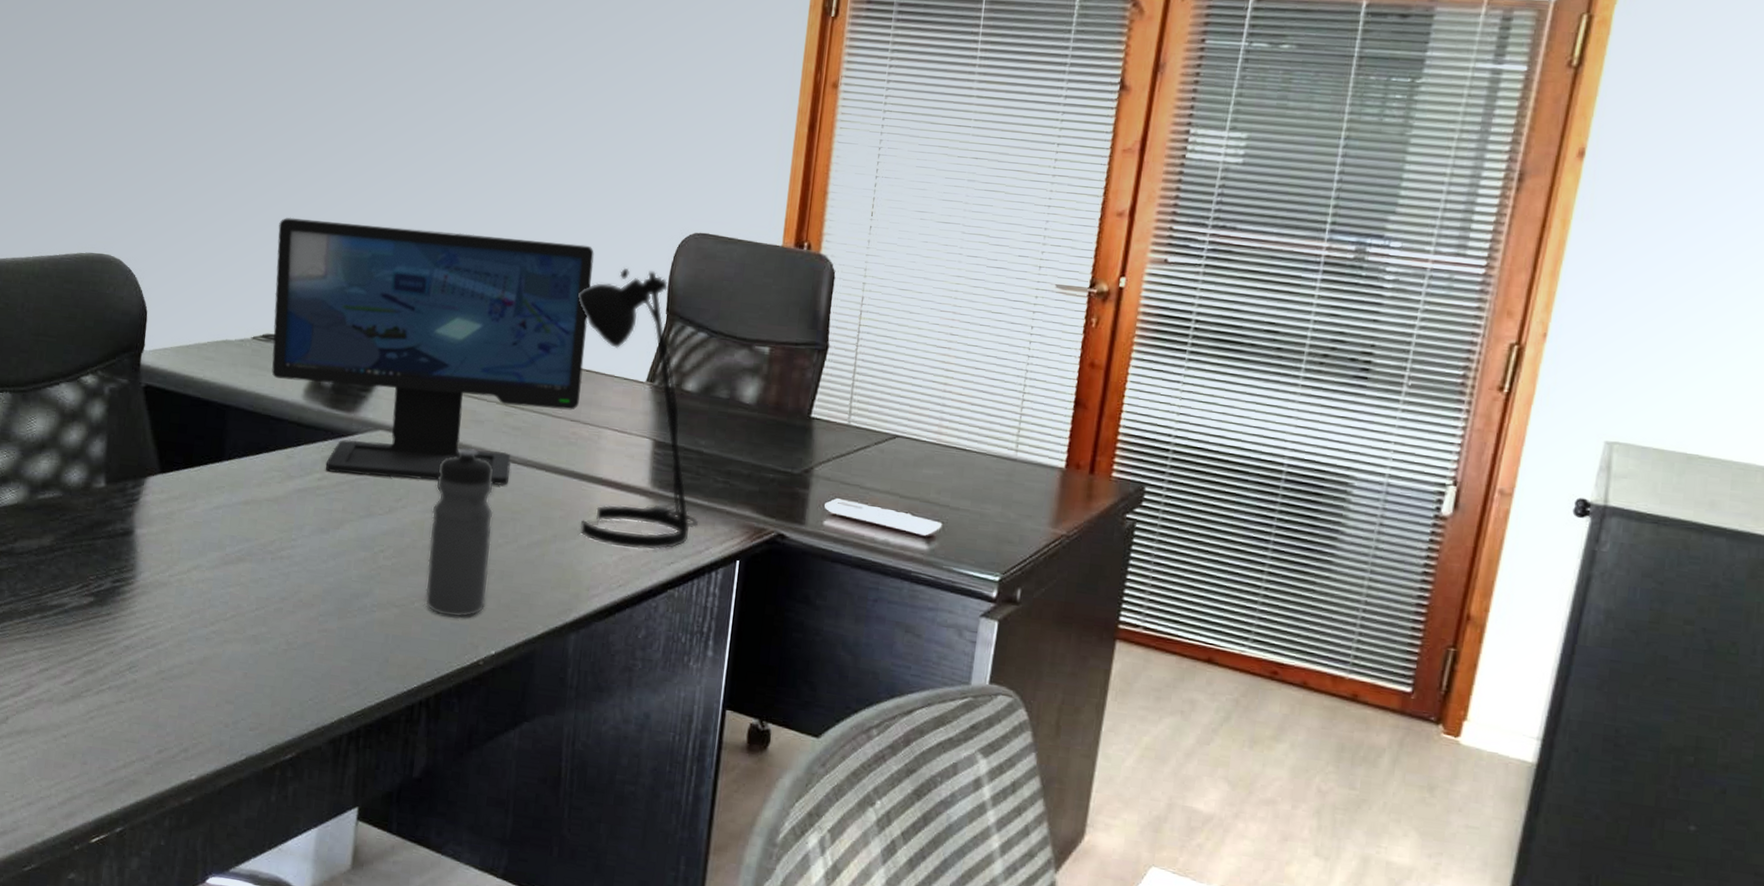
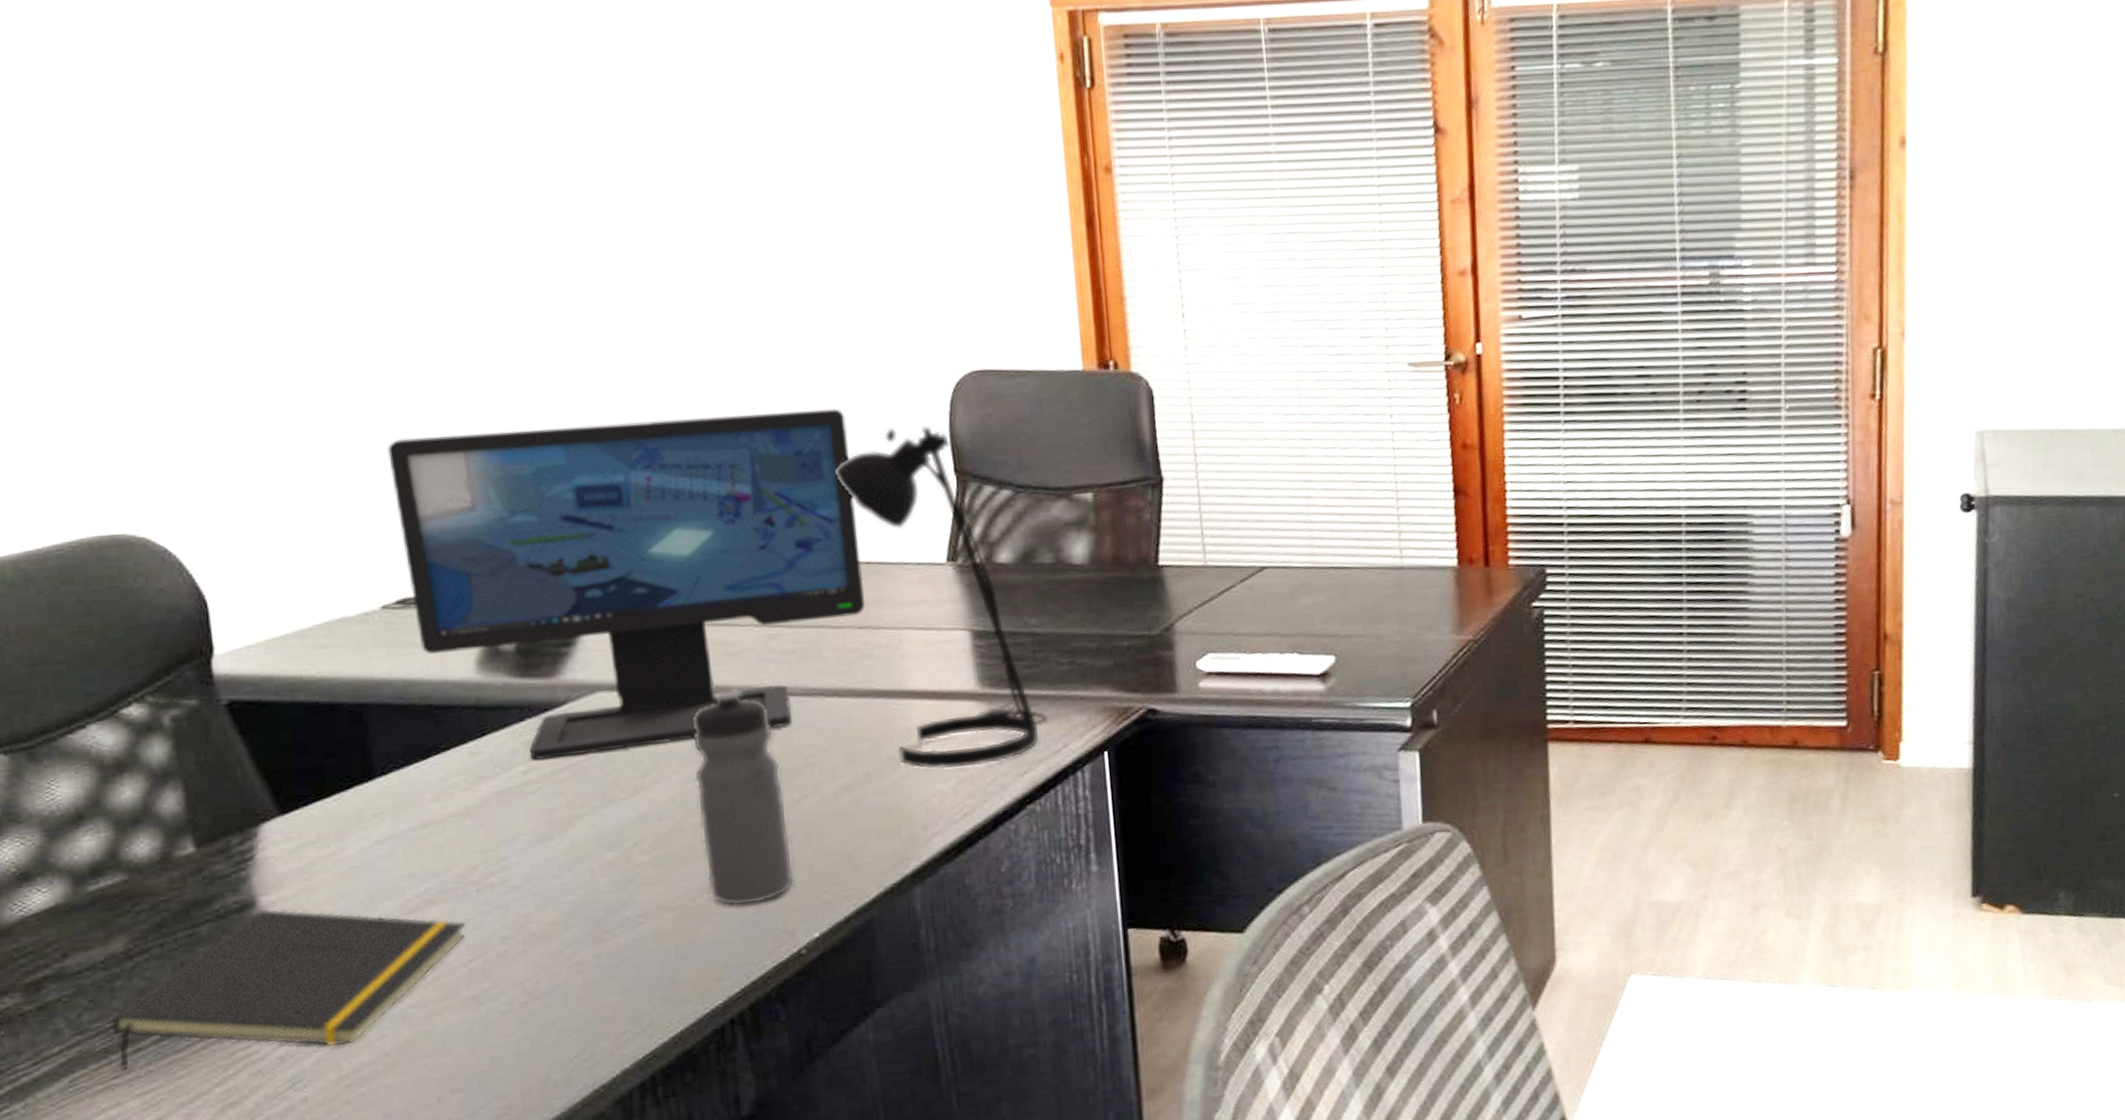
notepad: none [31,537,260,649] -> present [111,908,467,1071]

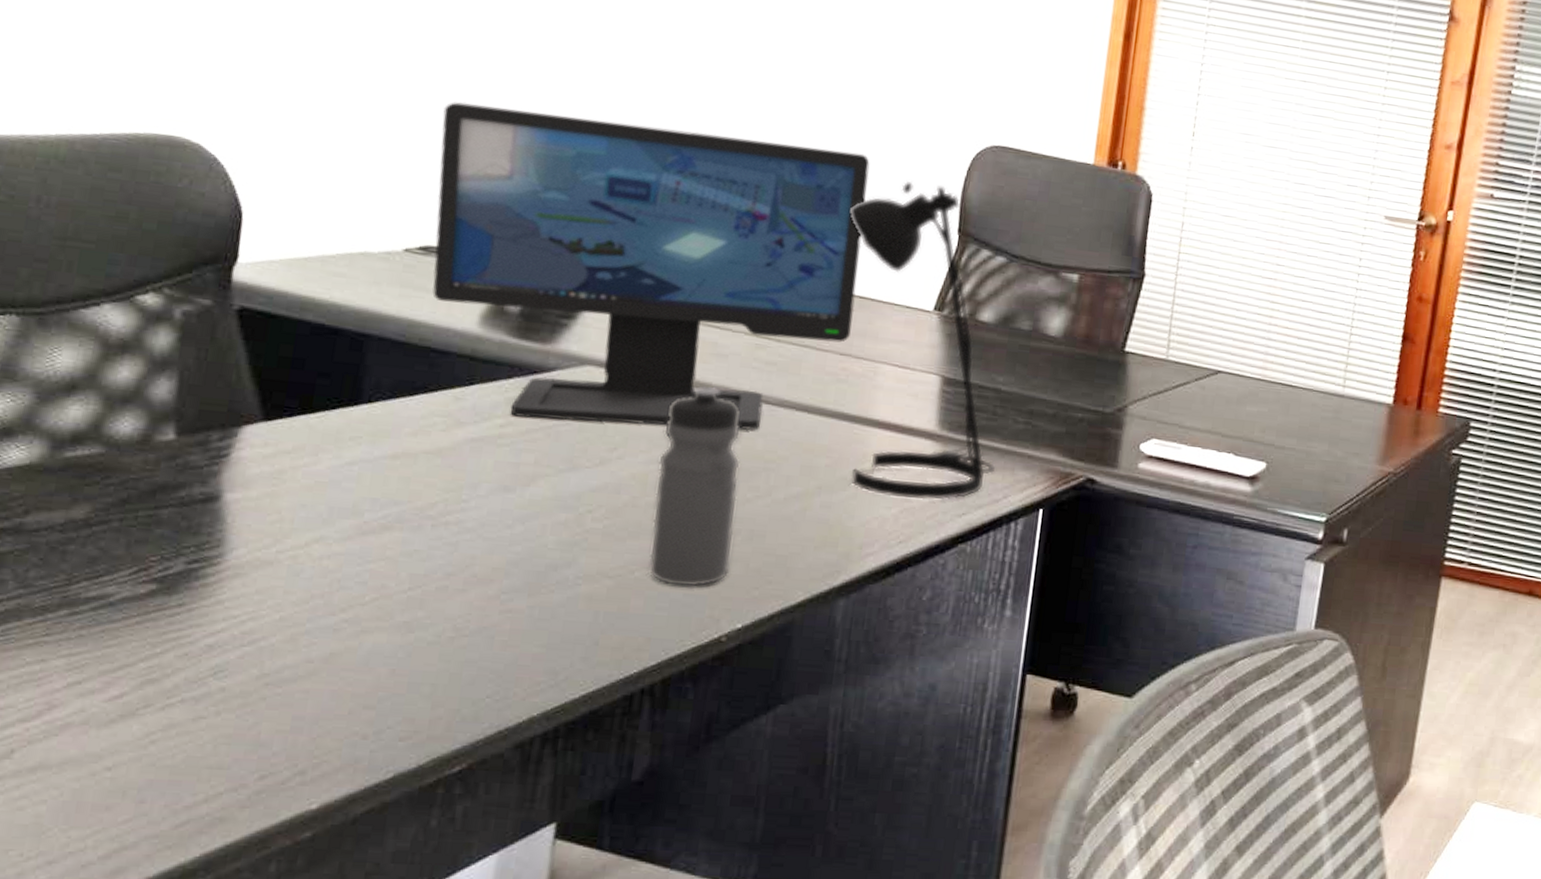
notepad: present [111,908,467,1071] -> none [53,504,415,645]

